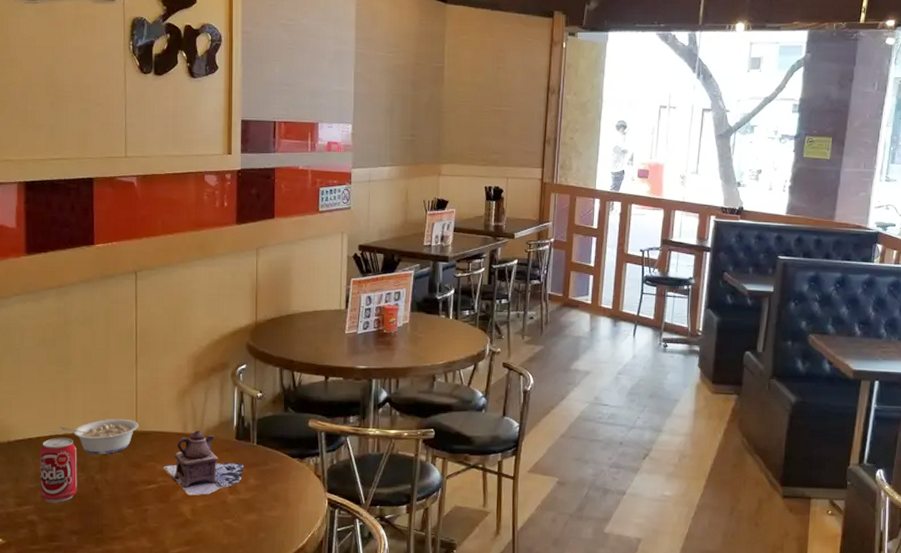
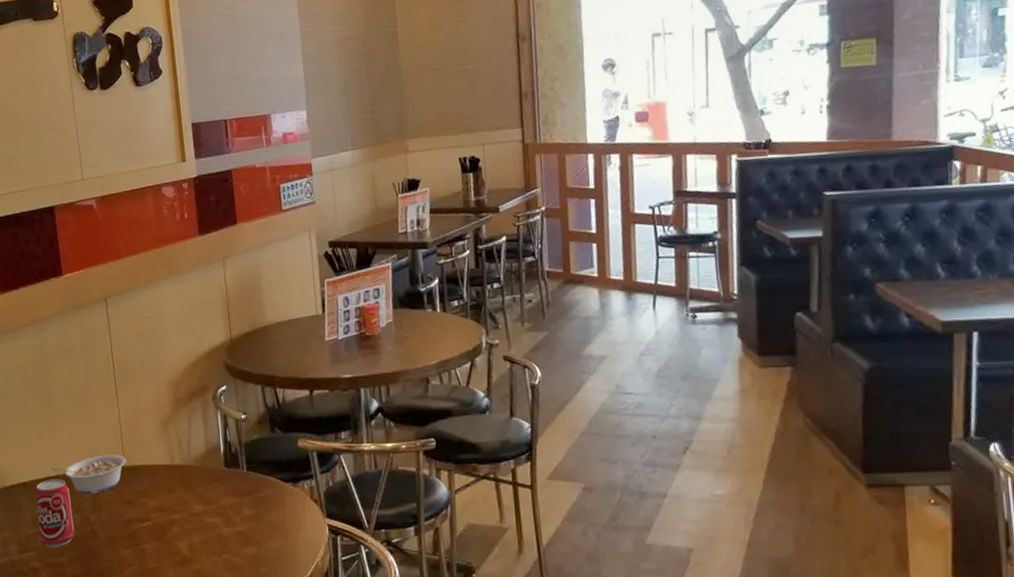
teapot: present [163,431,244,496] -> none [155,461,237,531]

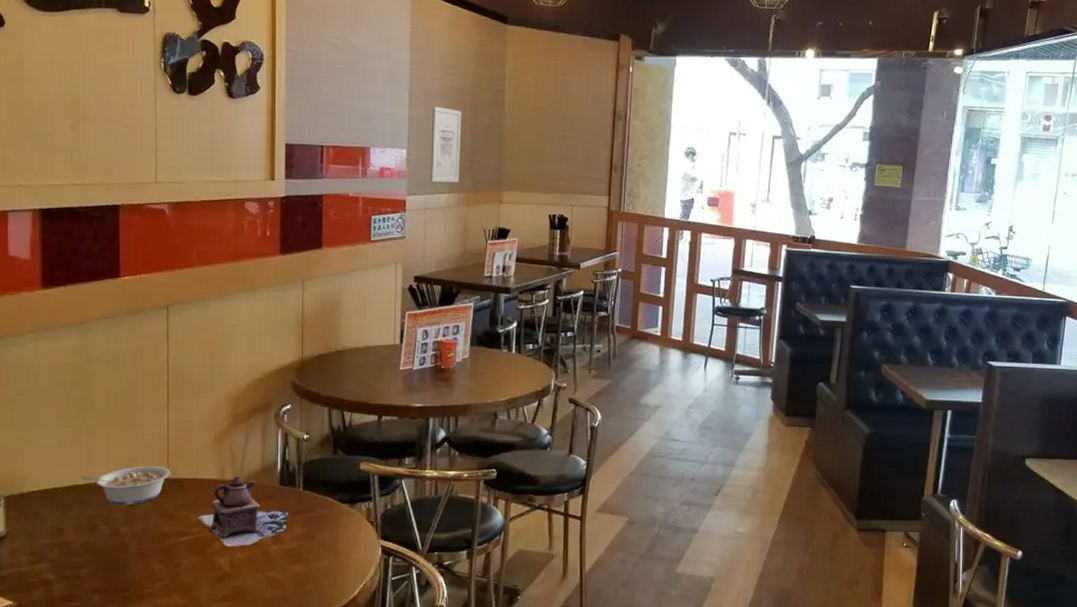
beverage can: present [35,479,75,548] -> none [57,487,101,560]
teapot: none [155,461,237,531] -> present [198,477,289,547]
wall art: none [327,60,362,141] -> present [431,106,462,183]

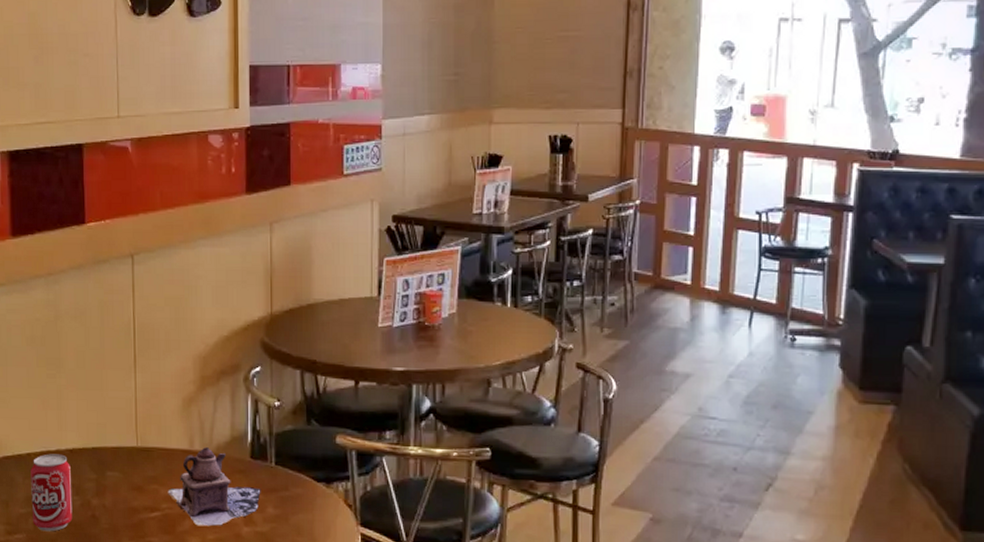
beverage can: none [57,487,101,560] -> present [30,453,73,532]
legume: present [80,465,170,506] -> none [52,431,139,476]
wall art: present [431,106,462,183] -> none [409,10,444,102]

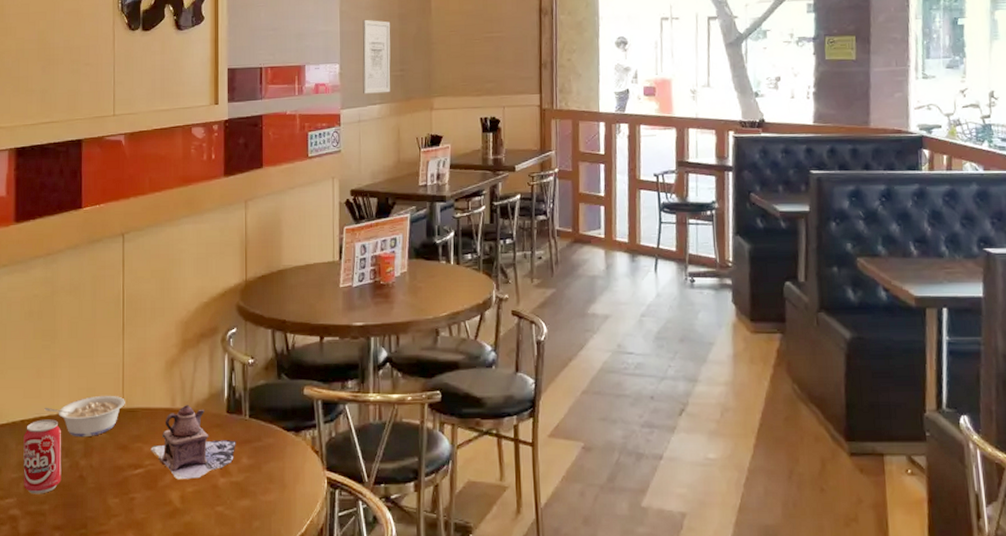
legume: none [52,431,139,476] -> present [44,395,125,438]
wall art: none [409,10,444,102] -> present [362,19,391,94]

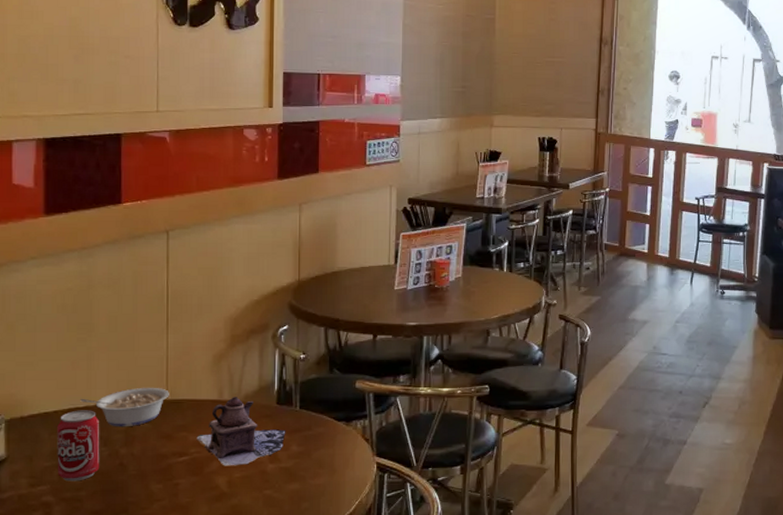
wall art: present [362,19,391,94] -> none [424,34,454,108]

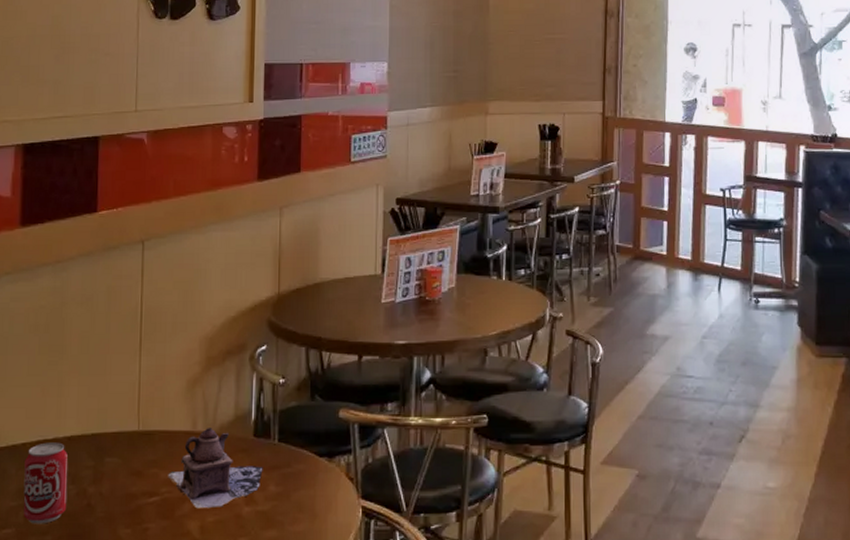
legume: present [80,387,169,427] -> none [49,416,141,462]

